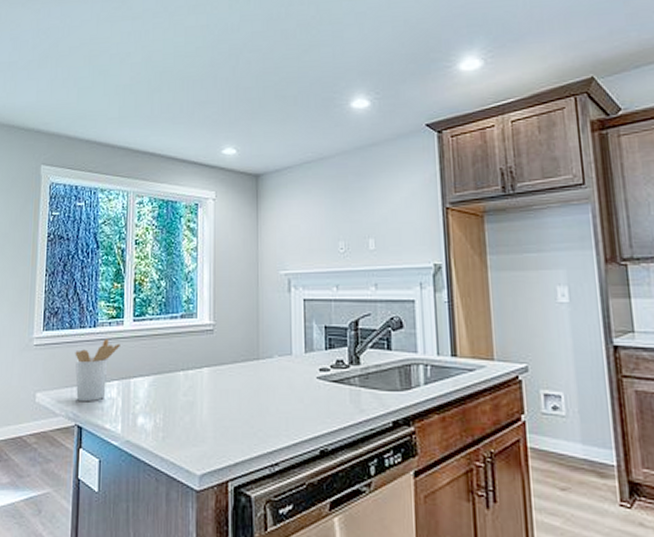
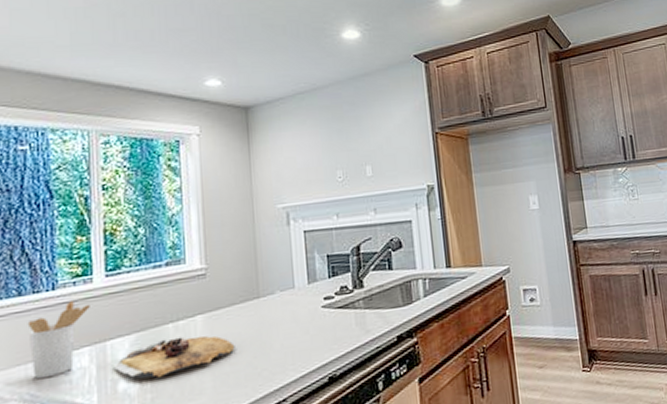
cutting board: none [136,385,235,419] -> present [115,335,235,380]

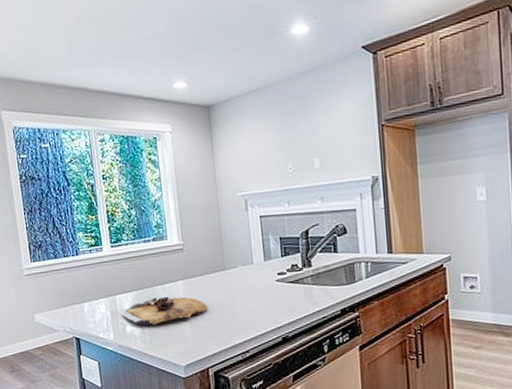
utensil holder: present [27,301,90,379] -> none [63,264,102,318]

